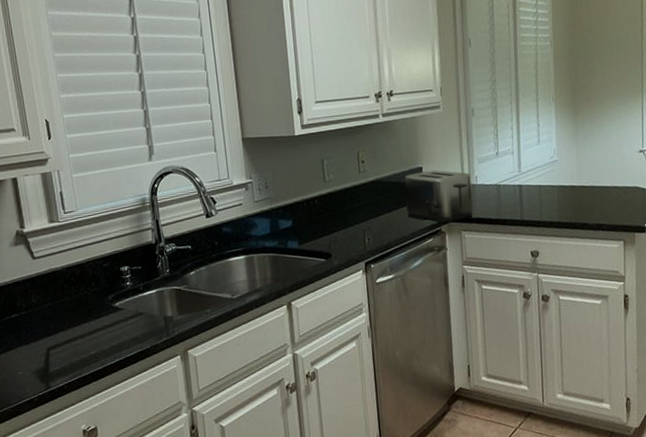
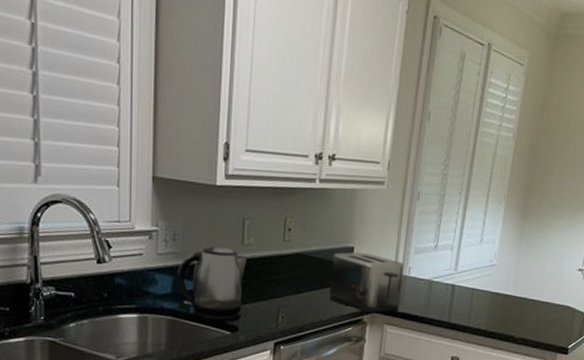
kettle: none [272,186,333,253] -> present [177,247,247,322]

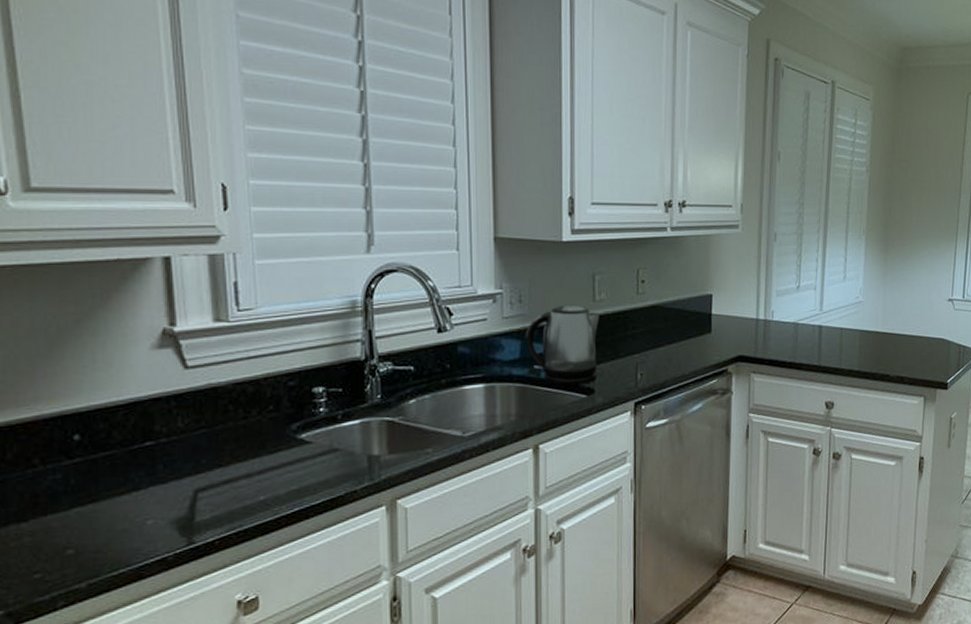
toaster: present [329,252,405,313] -> none [690,299,768,363]

